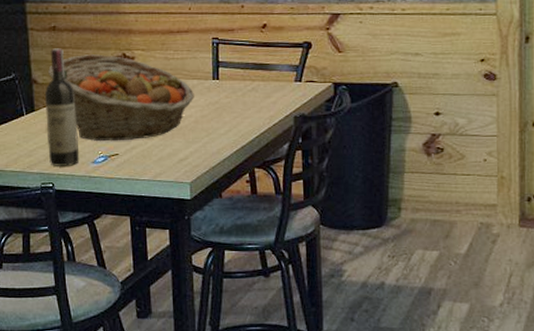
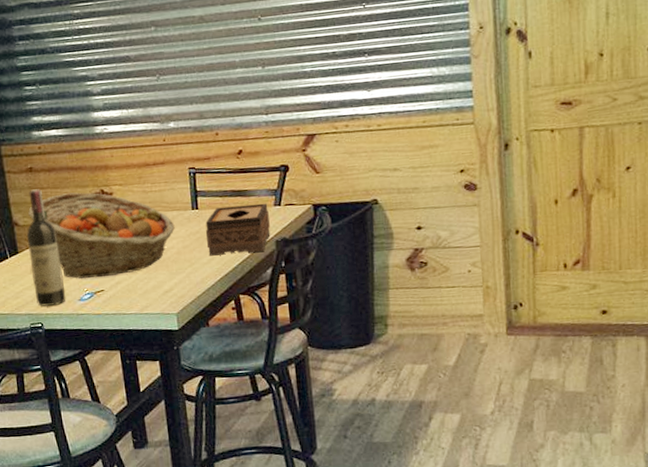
tissue box: none [224,78,289,127] -> present [205,203,271,256]

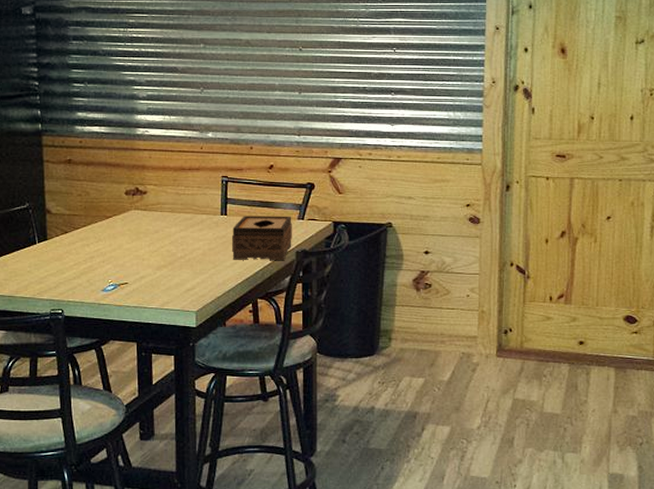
wine bottle: present [27,189,66,307] -> none [58,180,90,293]
fruit basket: present [28,192,175,279] -> none [62,187,203,271]

